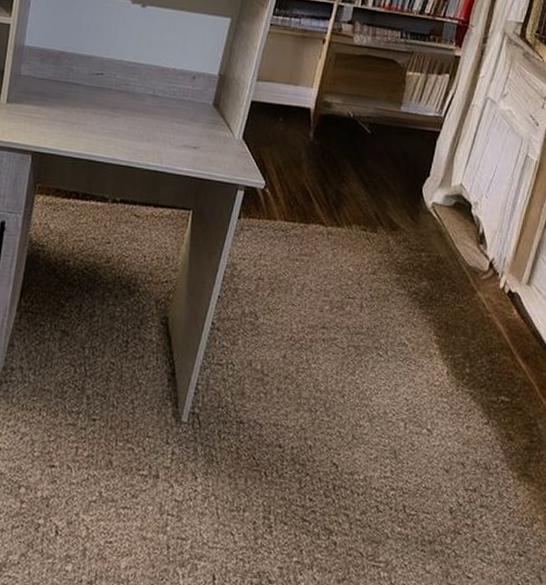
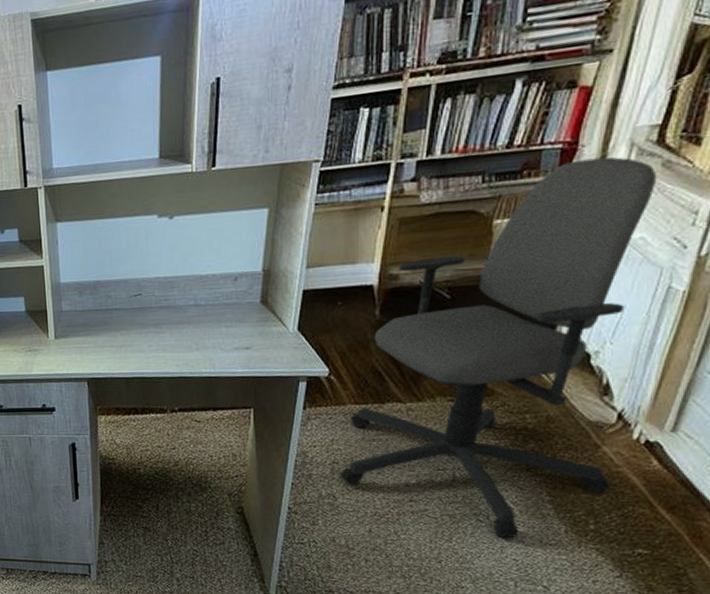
office chair: none [263,36,520,376] -> present [340,157,658,537]

